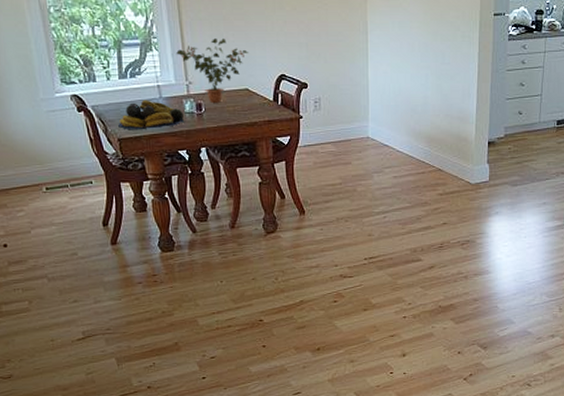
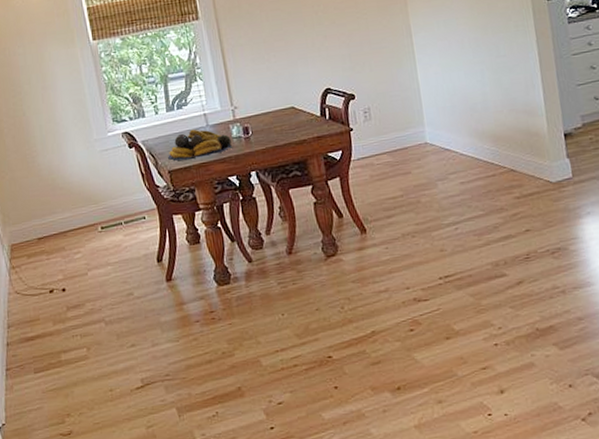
potted plant: present [176,38,248,103] -> none [220,60,291,125]

